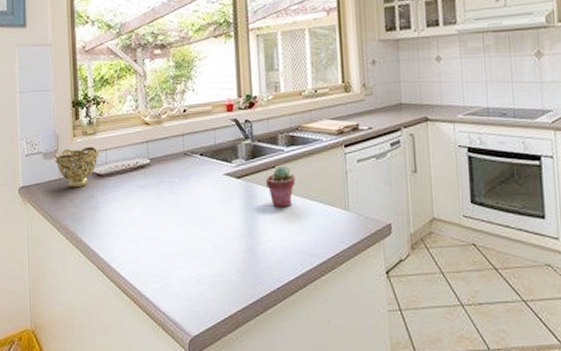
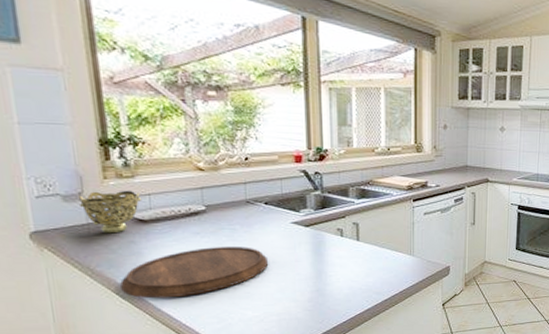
cutting board: none [80,199,204,254] -> present [120,246,269,299]
potted succulent: present [266,165,296,208] -> none [336,216,365,254]

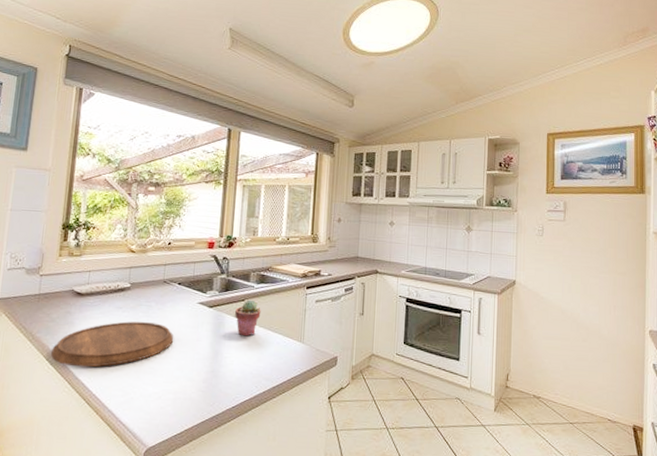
decorative bowl: present [79,190,142,234] -> none [37,266,84,304]
potted succulent: none [336,216,365,254] -> present [235,299,261,337]

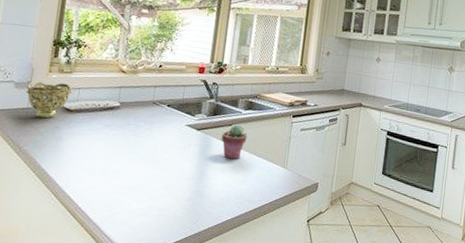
decorative bowl: none [37,266,84,304] -> present [26,81,73,119]
cutting board: present [51,321,174,368] -> none [38,139,161,182]

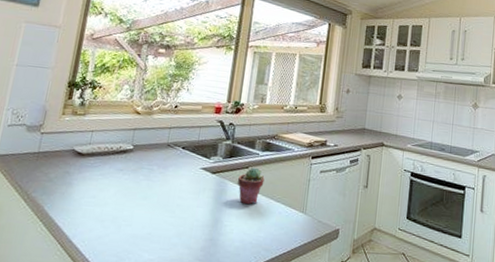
decorative bowl: present [26,81,73,119] -> none [38,124,86,163]

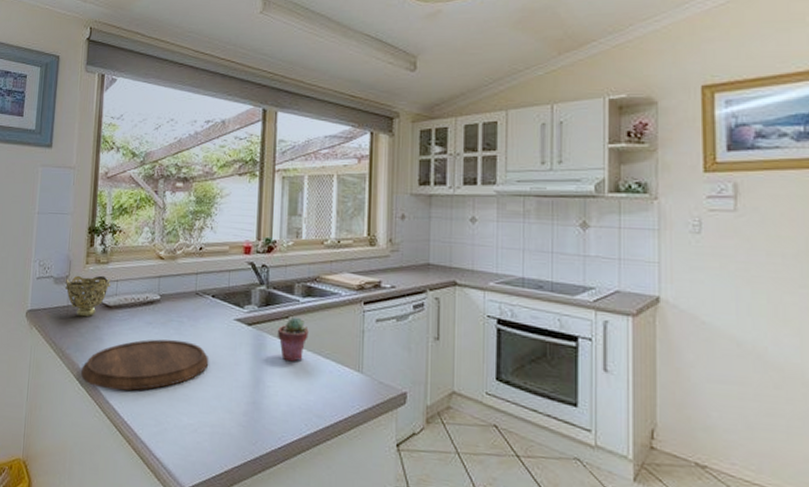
decorative bowl: none [38,124,86,163] -> present [65,275,111,317]
cutting board: none [45,184,174,231] -> present [81,339,209,391]

